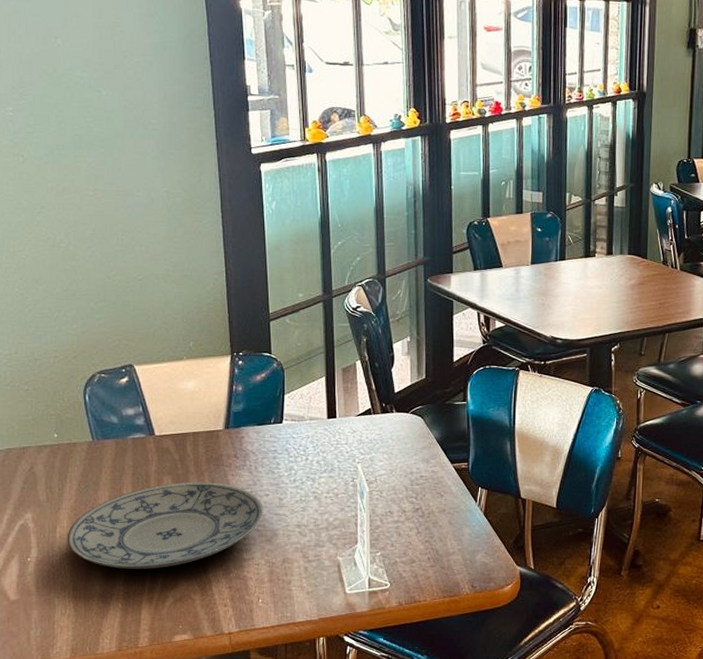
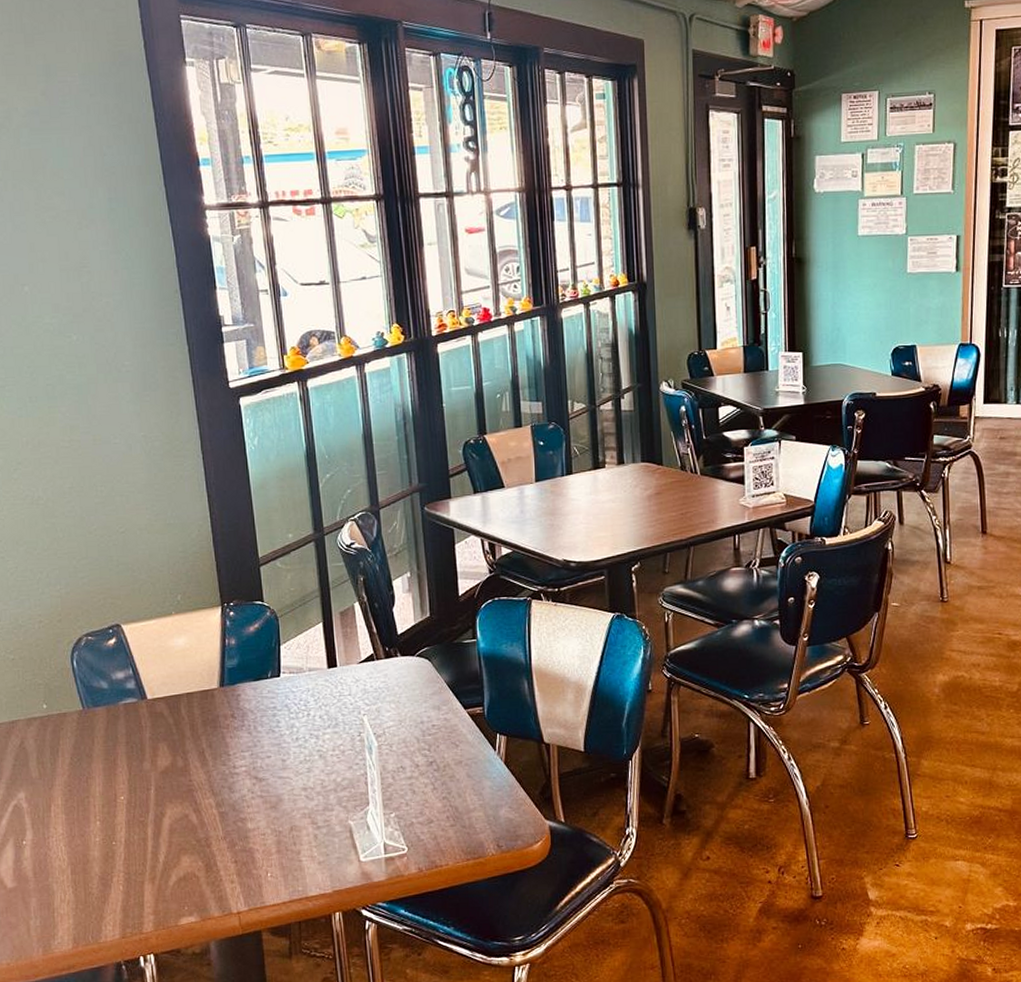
plate: present [67,482,264,569] -> none [62,746,266,847]

